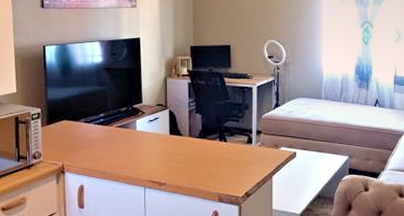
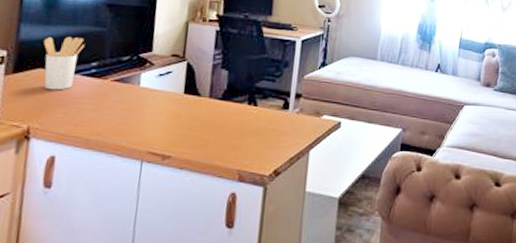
utensil holder: none [64,96,94,136] -> present [43,37,85,90]

